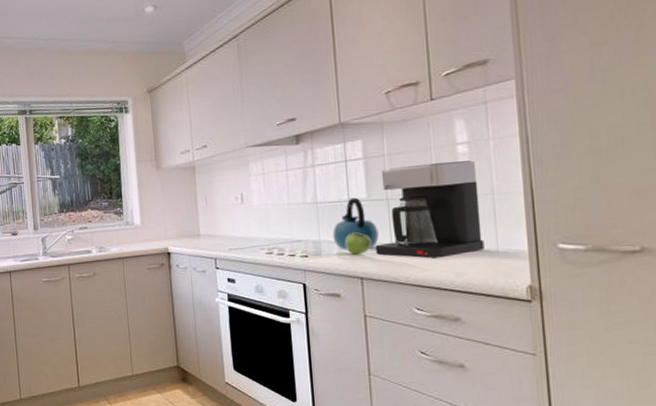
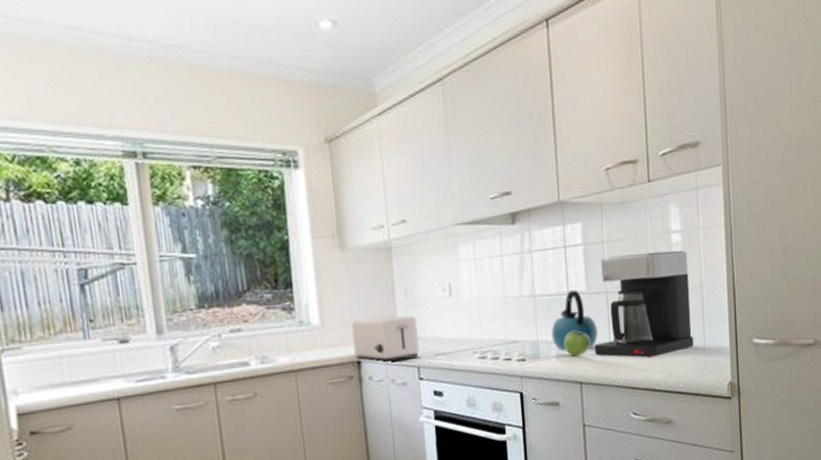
toaster: none [164,218,216,255] -> present [351,315,419,363]

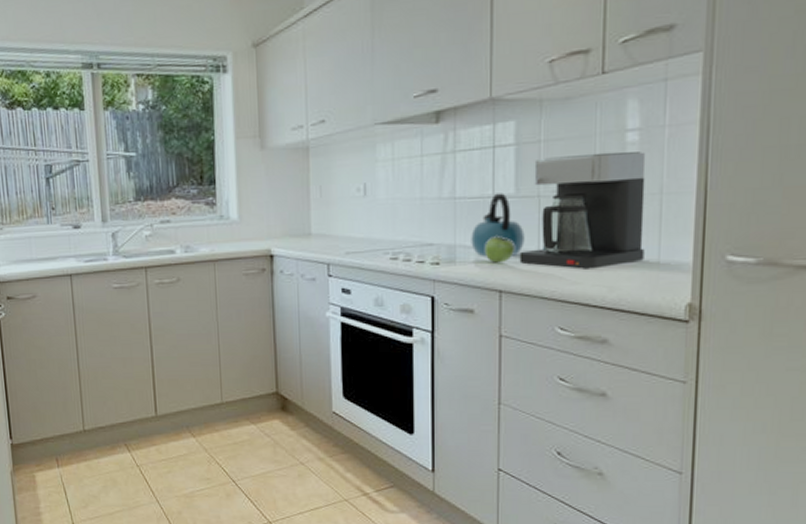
toaster: present [351,315,419,363] -> none [267,213,330,259]

